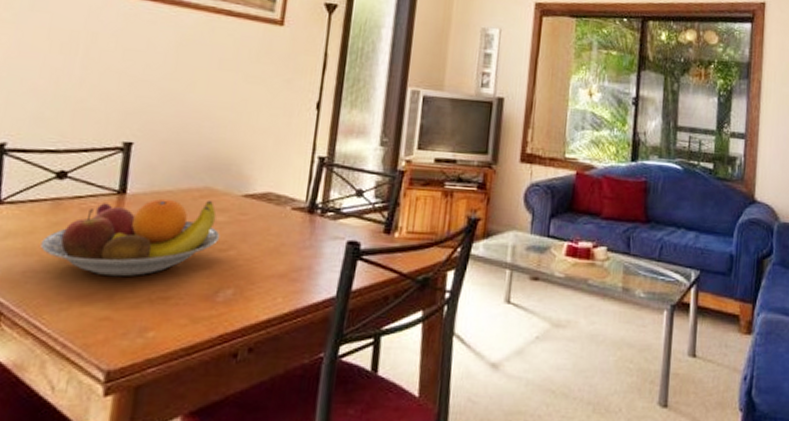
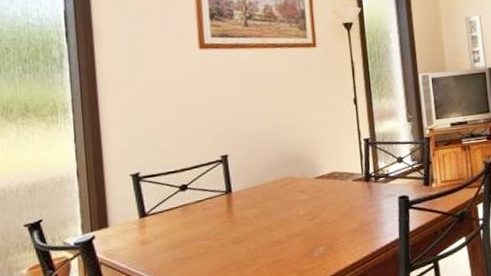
fruit bowl: present [40,198,221,277] -> none [181,185,306,254]

